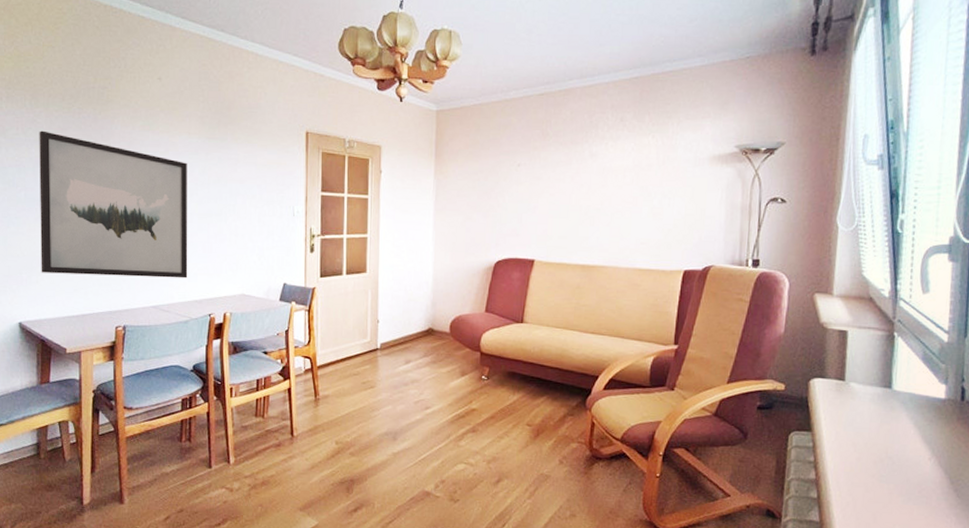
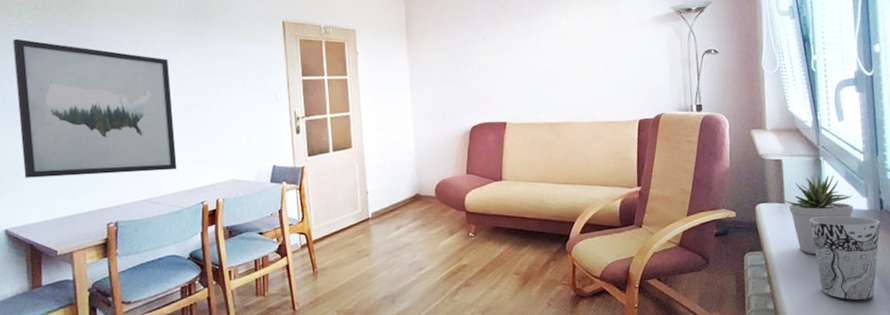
potted plant: none [844,352,929,443] -> present [784,174,853,255]
cup: none [872,400,959,501] -> present [810,215,880,300]

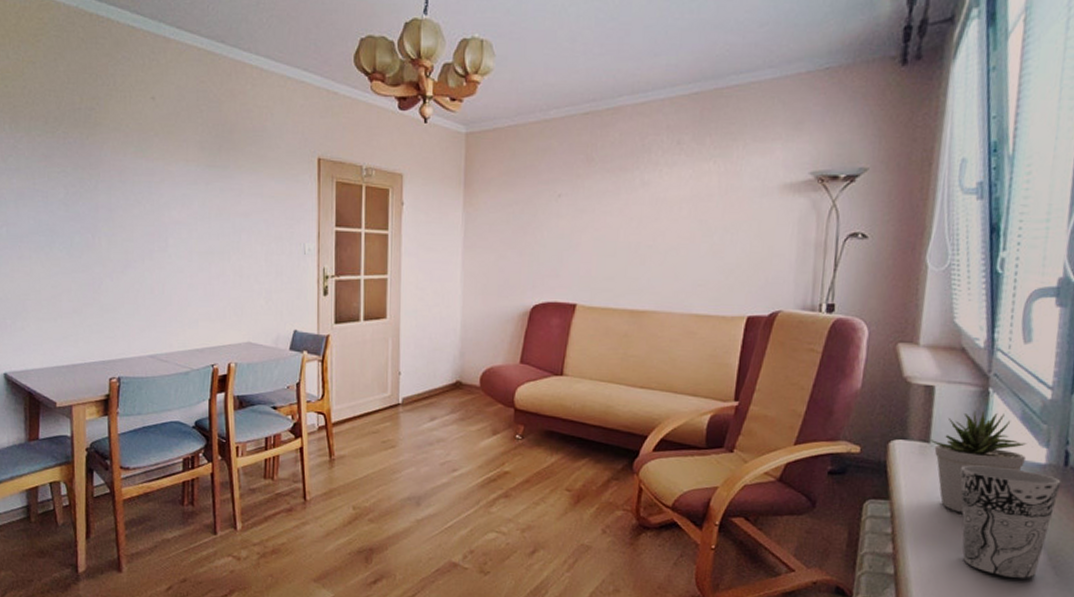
wall art: present [13,38,177,178] -> none [20,158,188,325]

